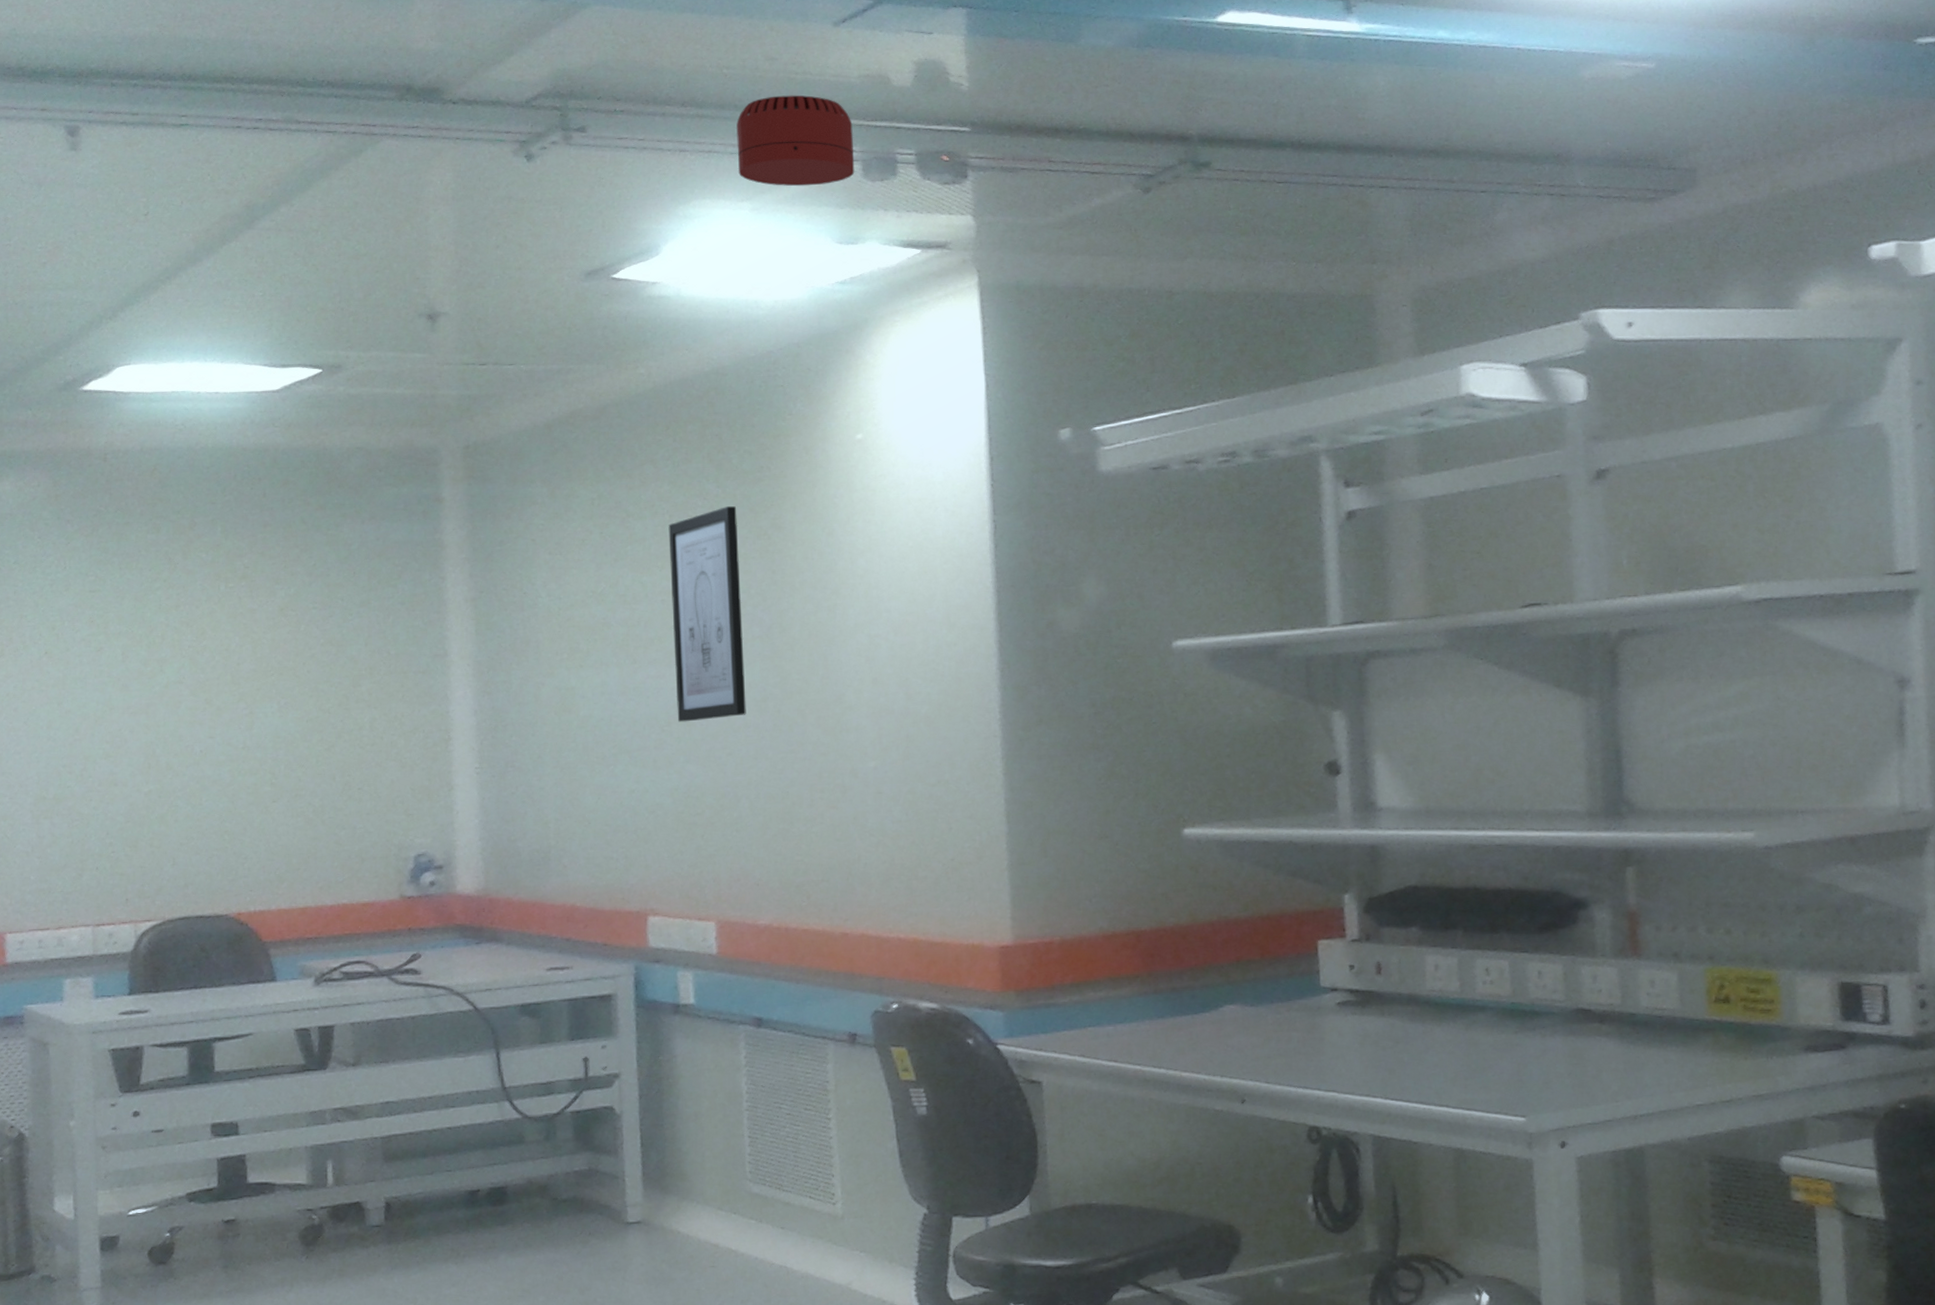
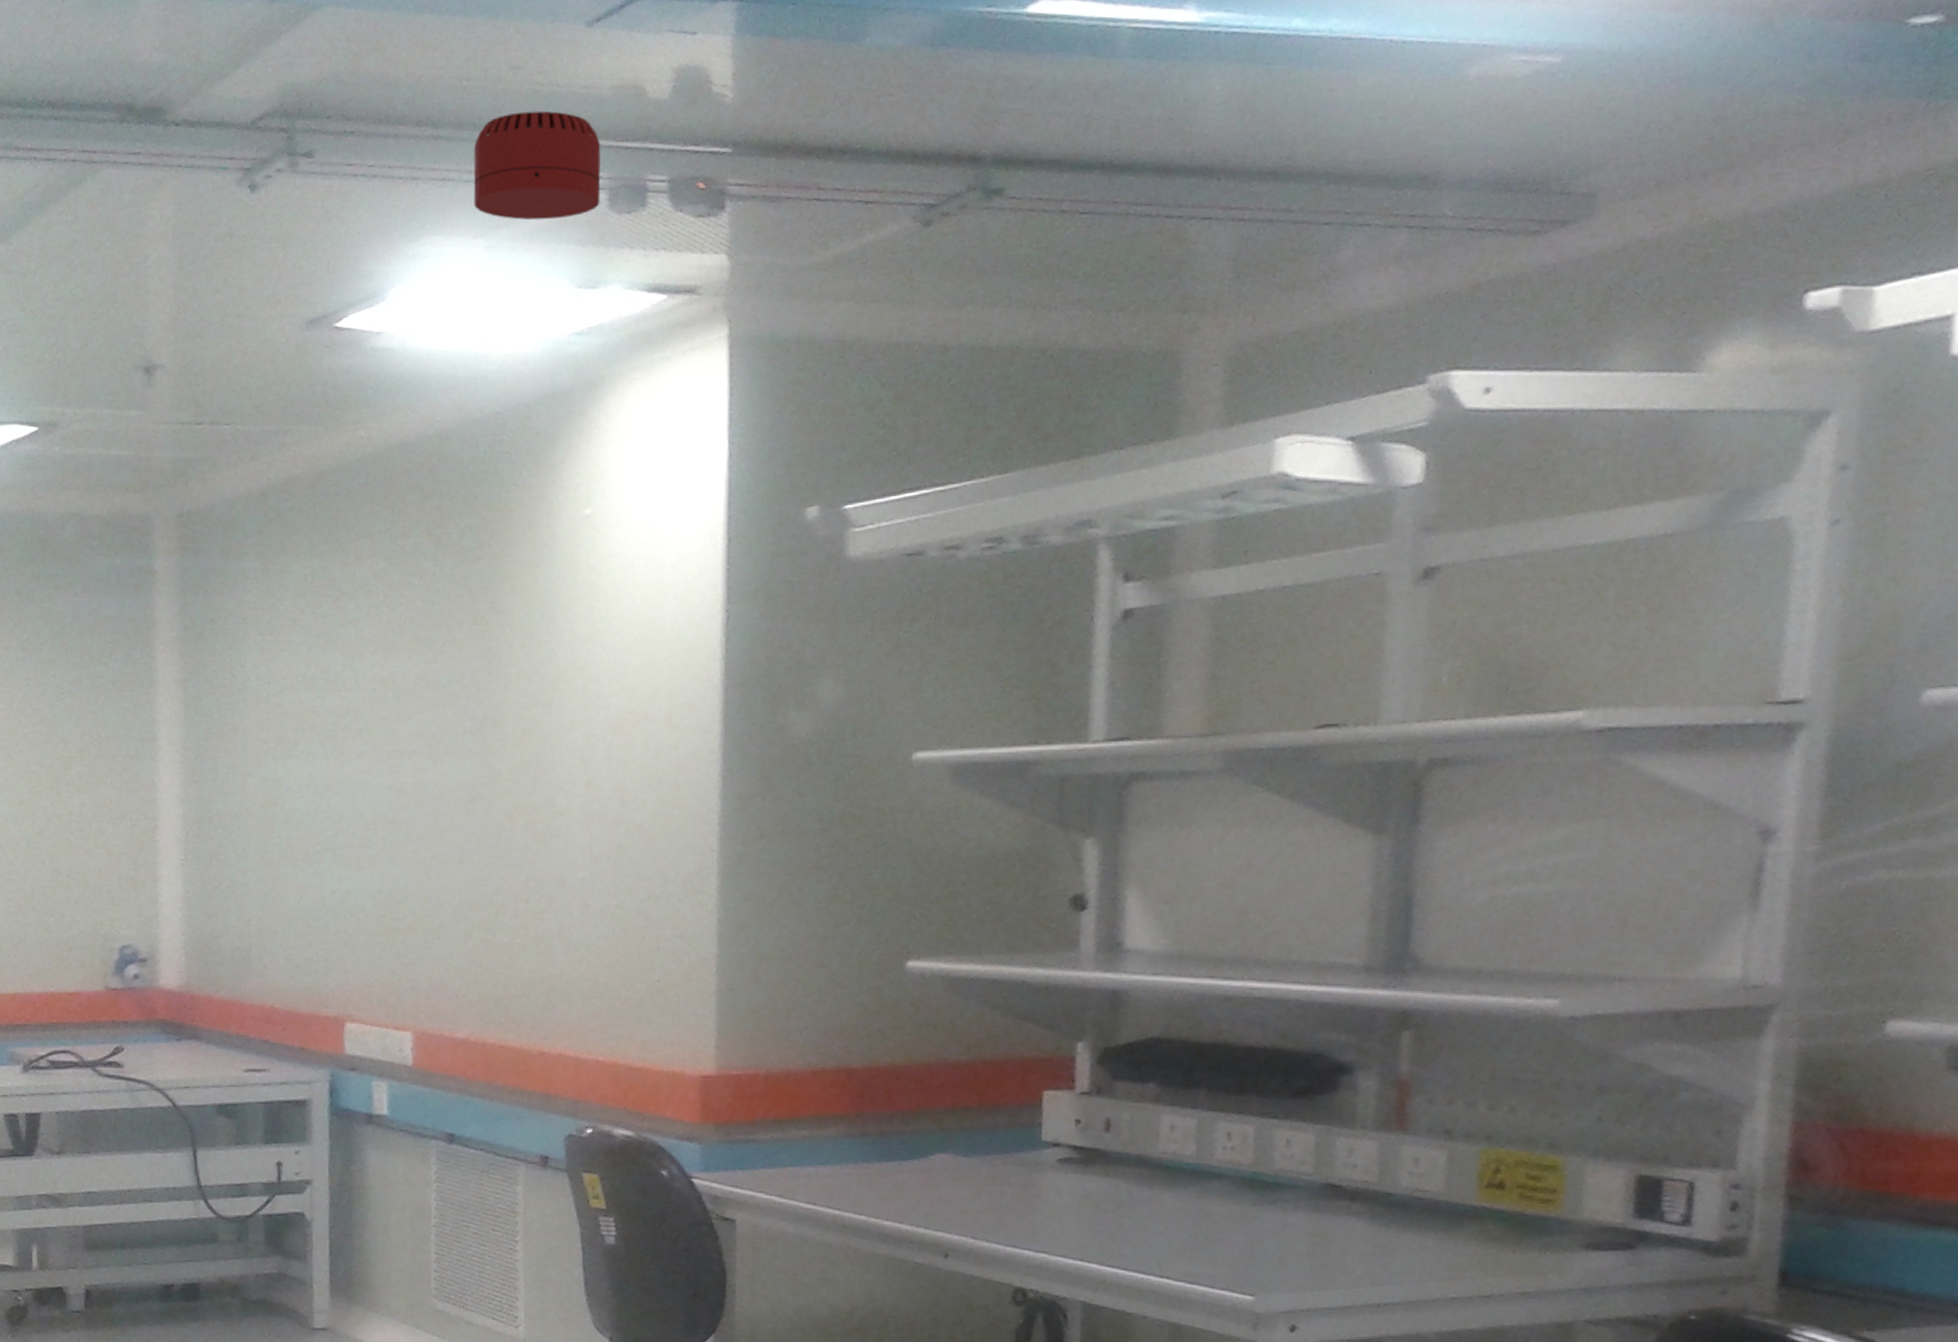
wall art: present [668,506,746,722] -> none [382,587,454,821]

